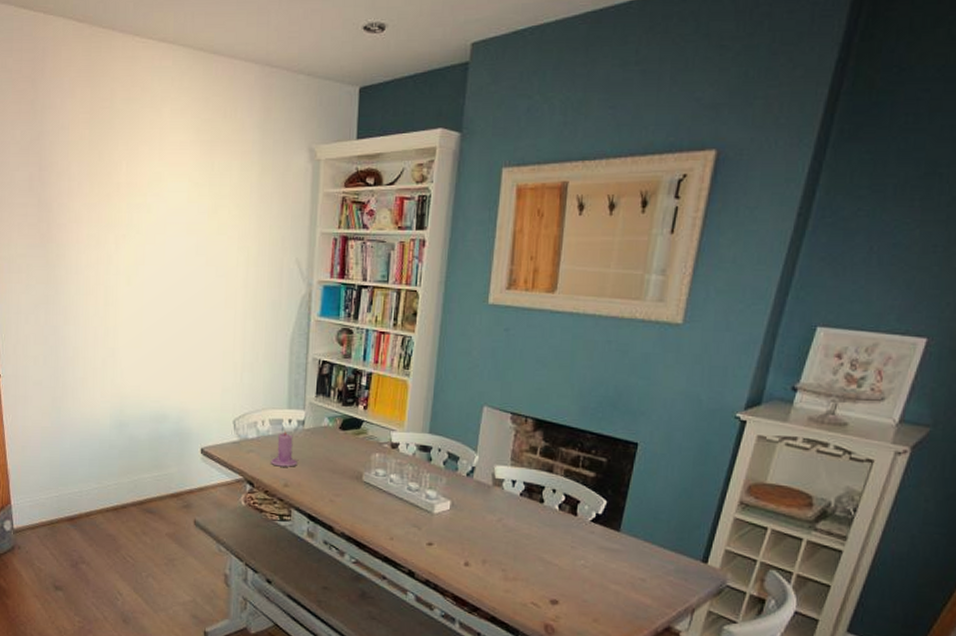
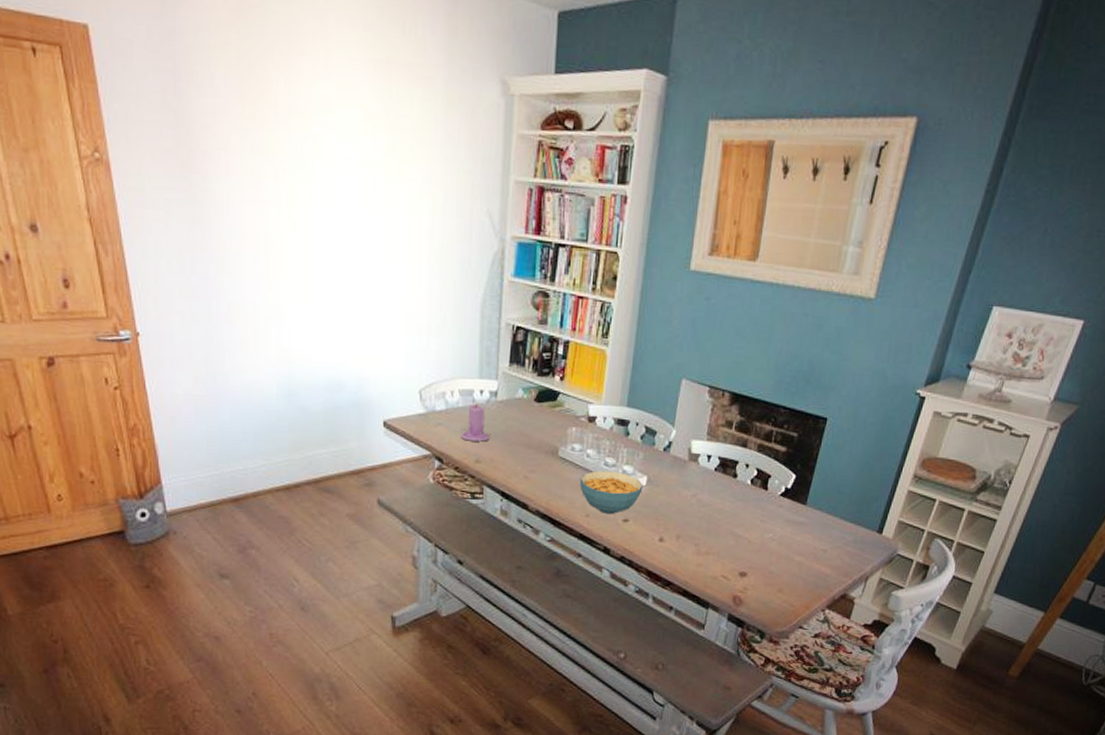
cereal bowl: none [383,495,447,538] -> present [579,471,643,515]

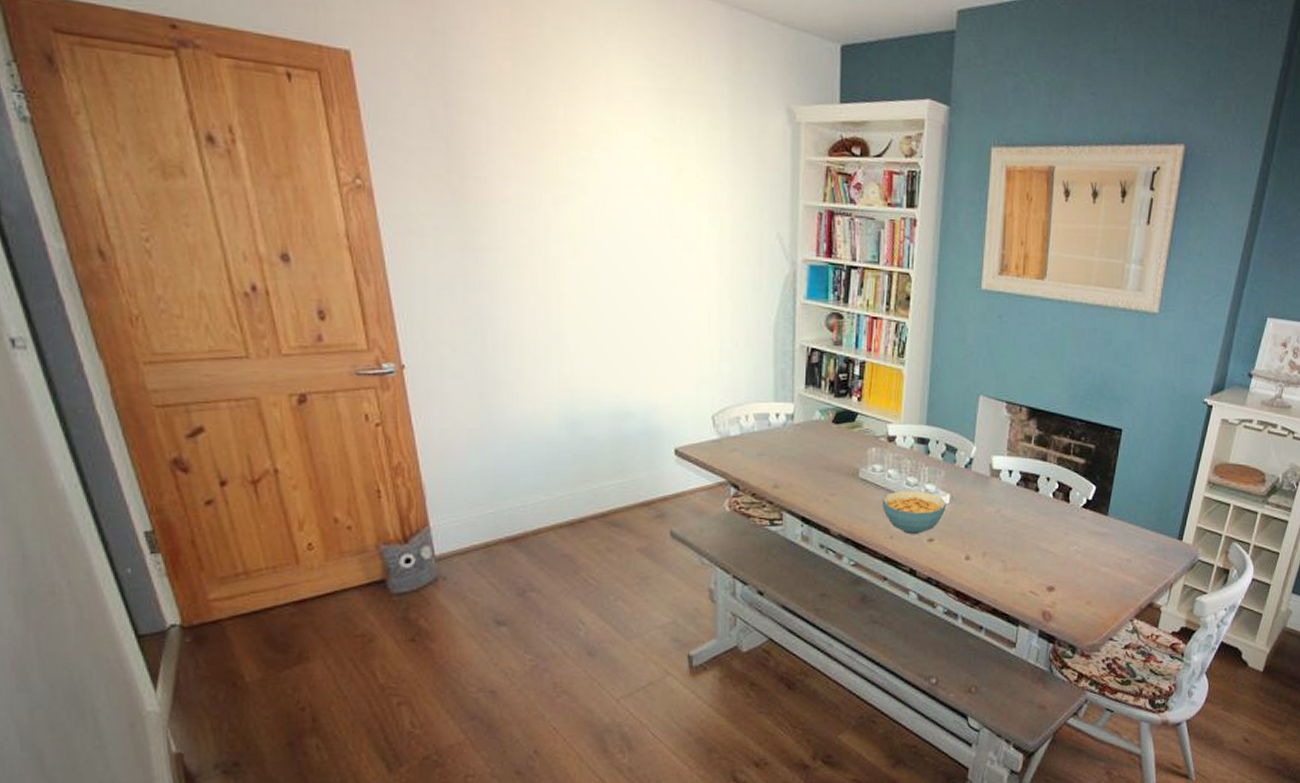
candle: present [460,402,490,442] -> none [757,426,787,466]

